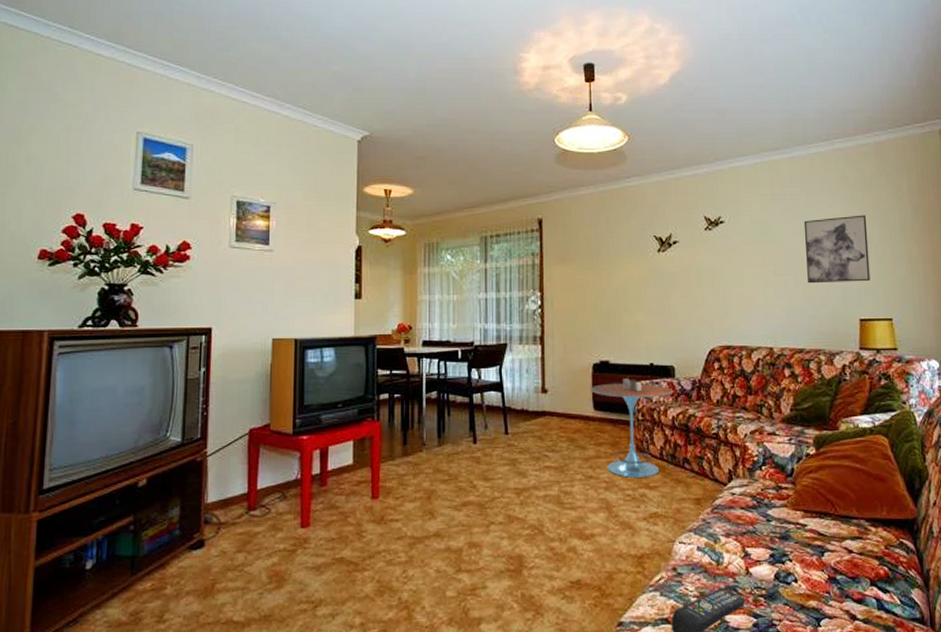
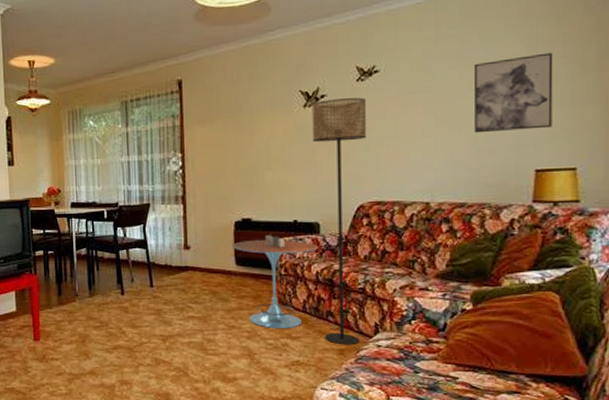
floor lamp: none [665,246,716,494] -> present [312,97,367,345]

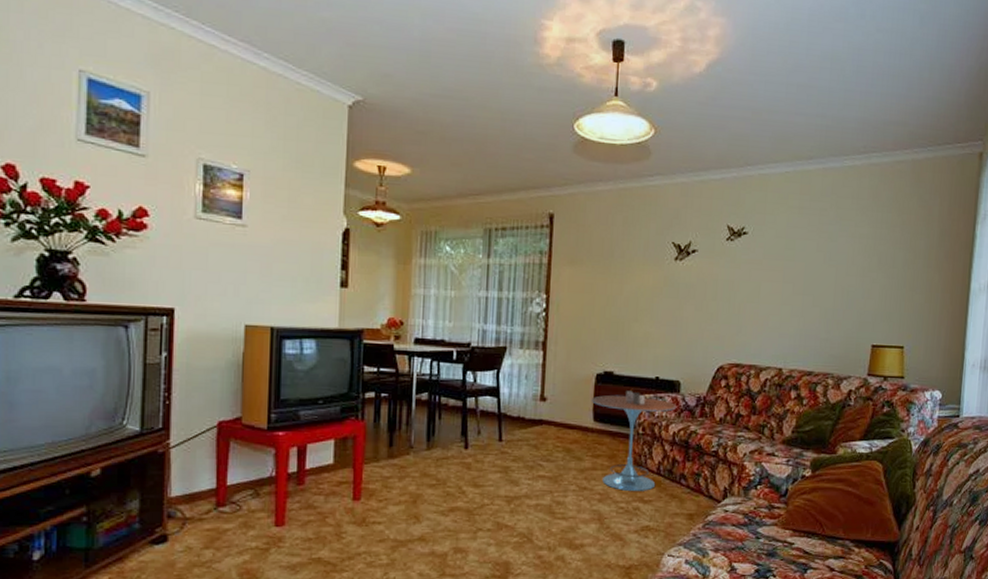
floor lamp: present [312,97,367,345] -> none [675,255,733,510]
wall art: present [473,52,554,134] -> none [825,236,893,307]

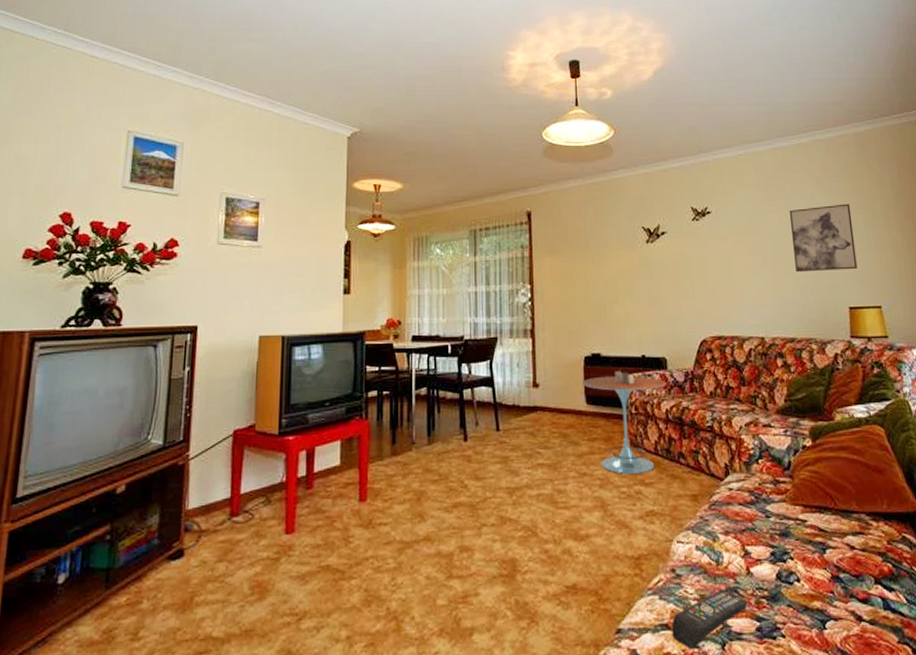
wall art: none [825,236,893,307] -> present [789,203,858,273]

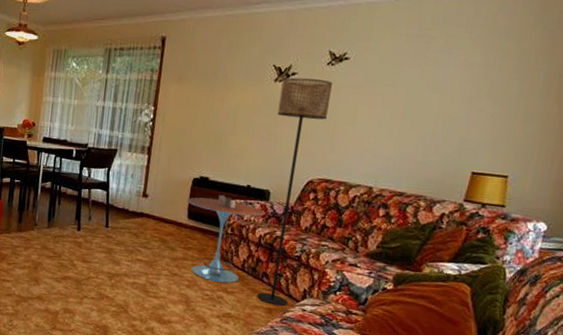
floor lamp: none [654,236,713,490] -> present [256,77,332,307]
wall art: present [789,203,858,273] -> none [425,66,509,136]

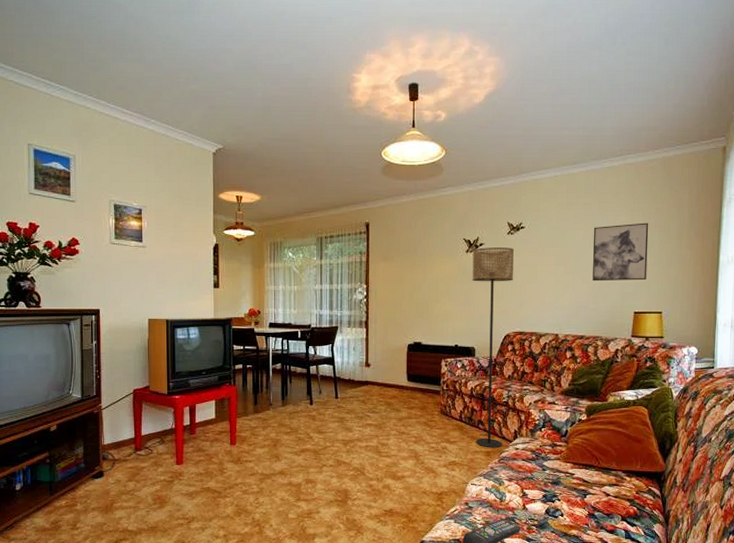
side table: present [186,193,266,284] -> none [404,354,473,434]
wall art: none [425,66,509,136] -> present [592,222,649,282]

